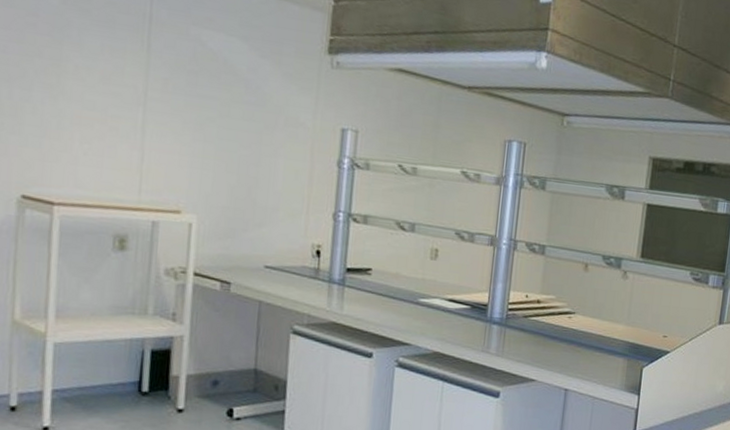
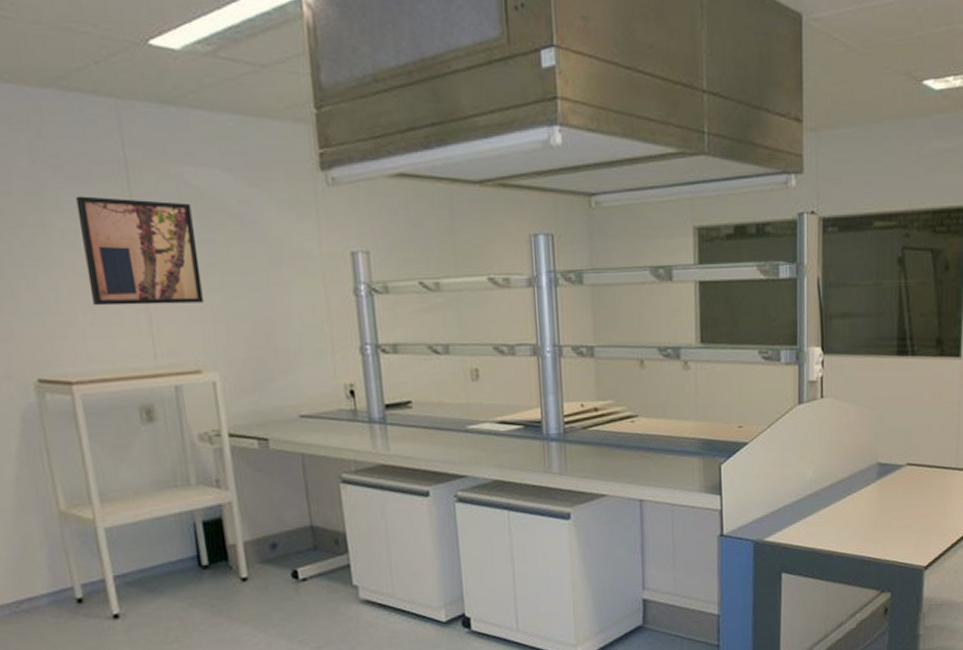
wall art: none [91,38,203,151] -> present [75,196,204,306]

